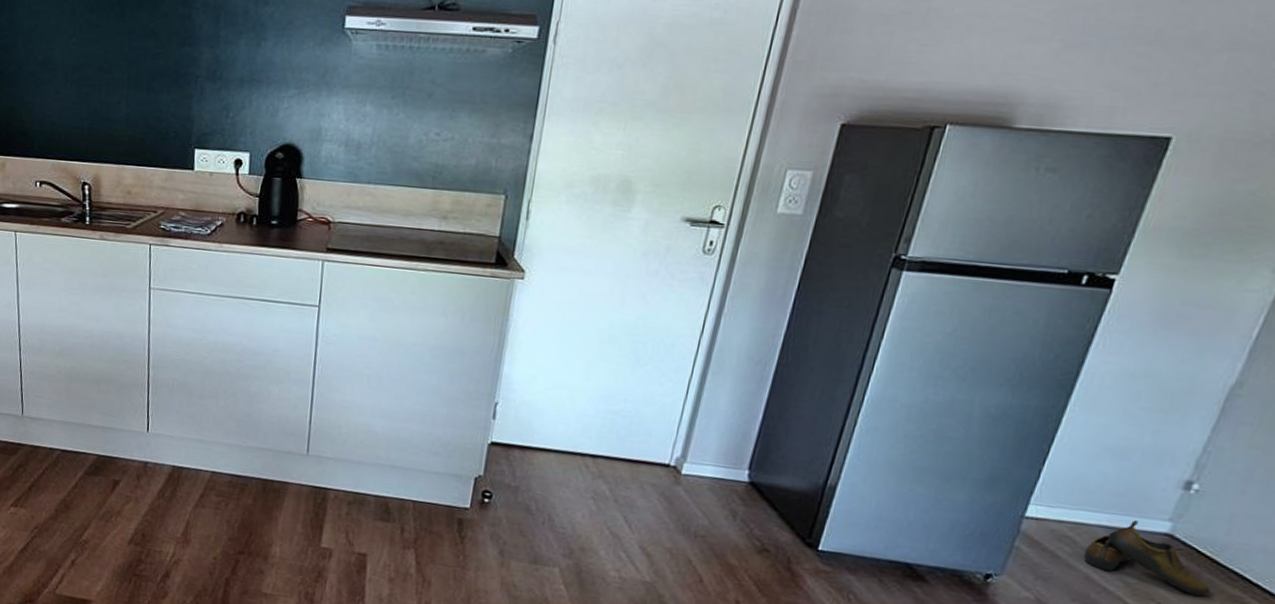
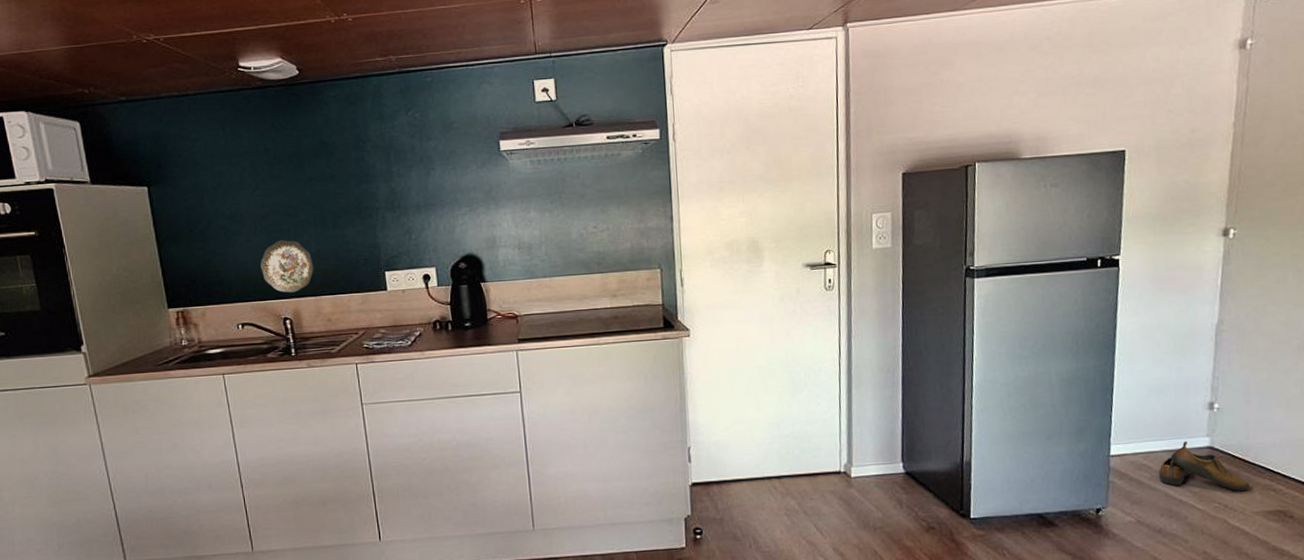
decorative plate: none [66,97,121,157] -> present [260,240,314,293]

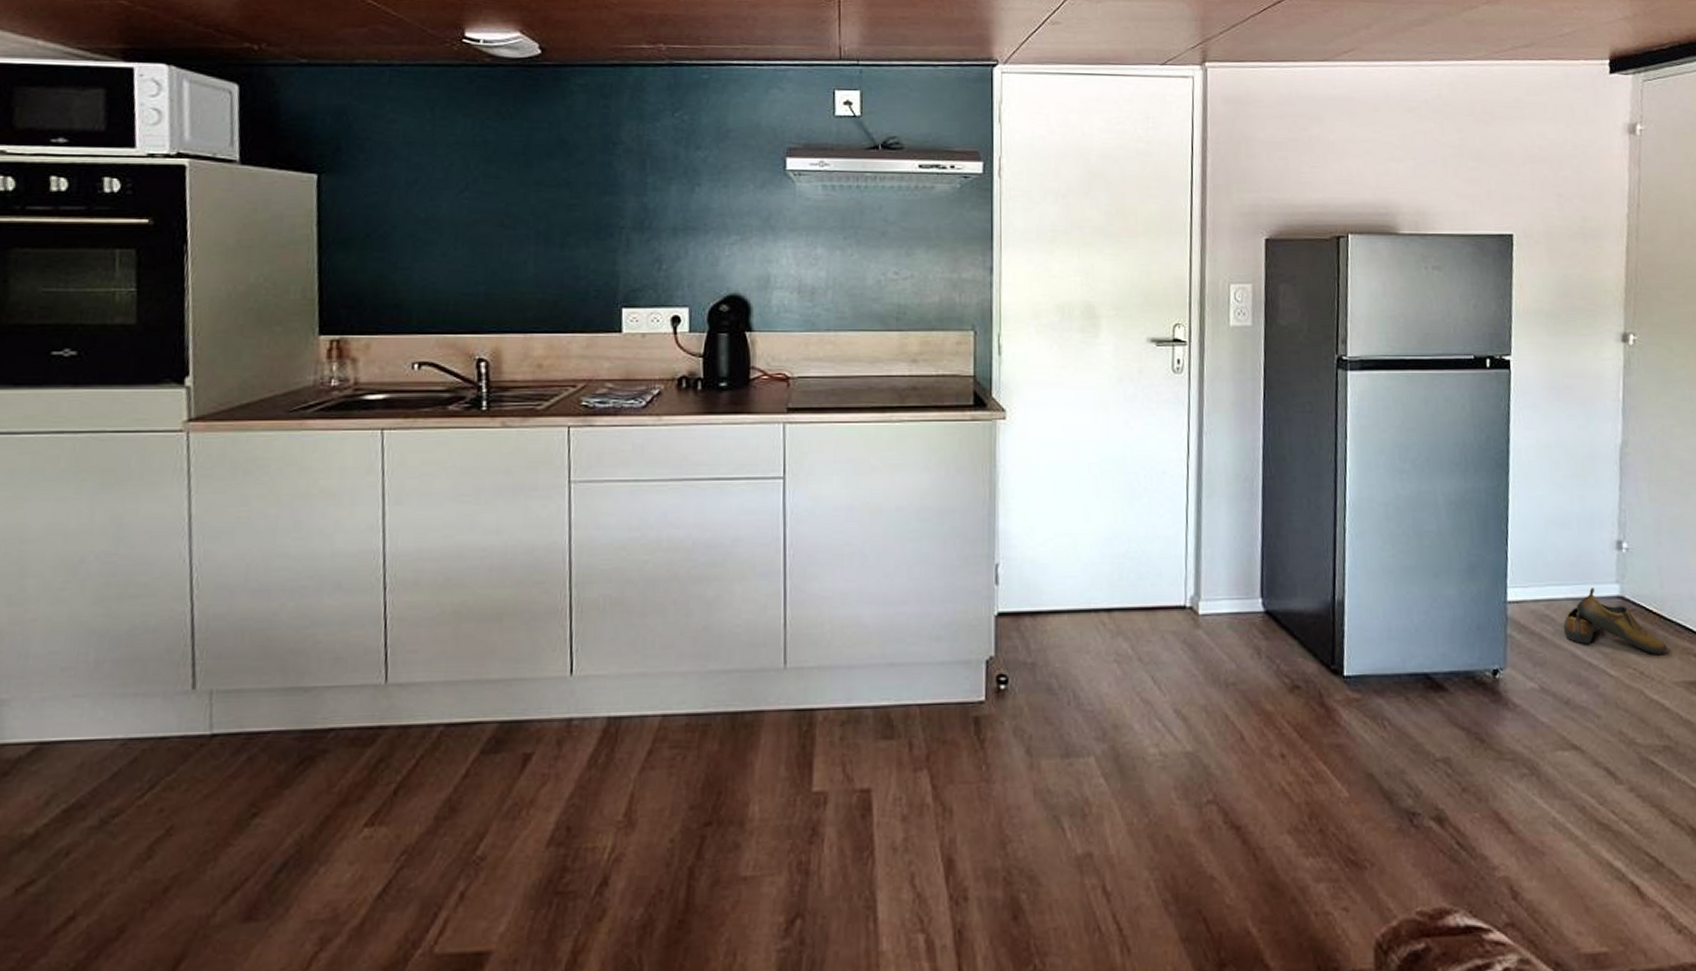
decorative plate: present [260,240,314,293] -> none [455,257,528,327]

